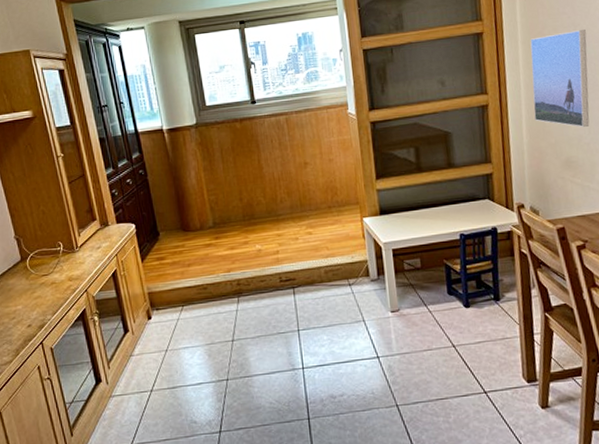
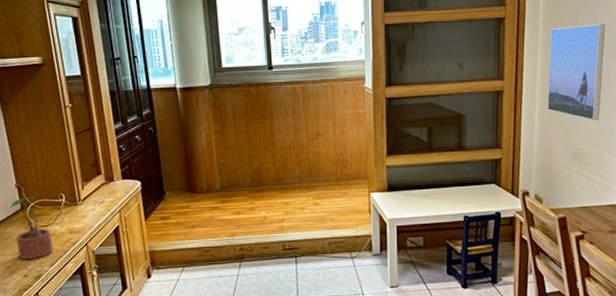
potted plant: none [10,248,55,311] -> present [9,197,54,260]

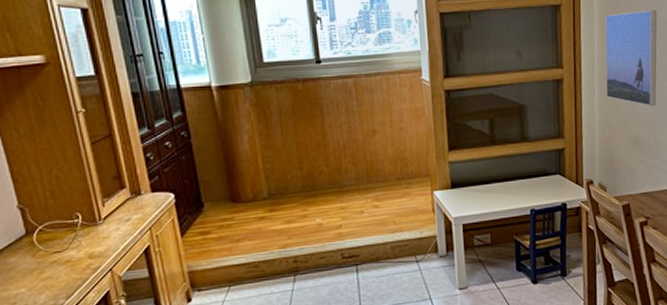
potted plant: present [9,197,54,260] -> none [10,219,70,294]

